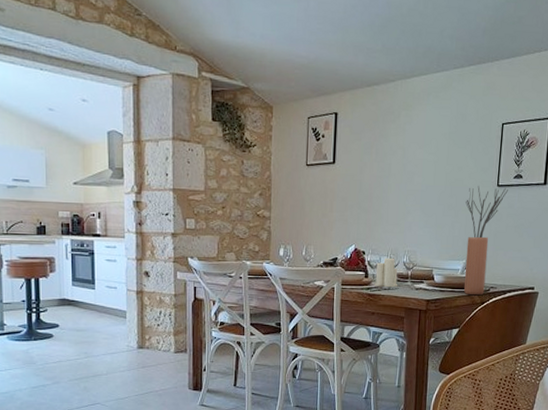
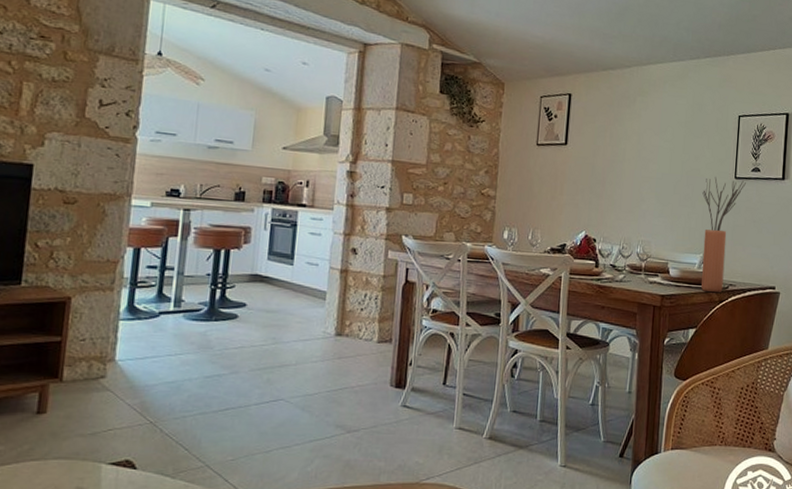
candle: present [375,256,398,288] -> none [606,246,631,280]

